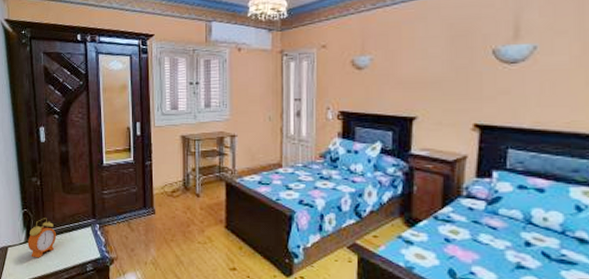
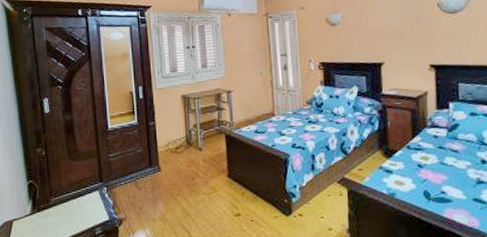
alarm clock: present [28,218,57,259] -> none [34,187,64,229]

